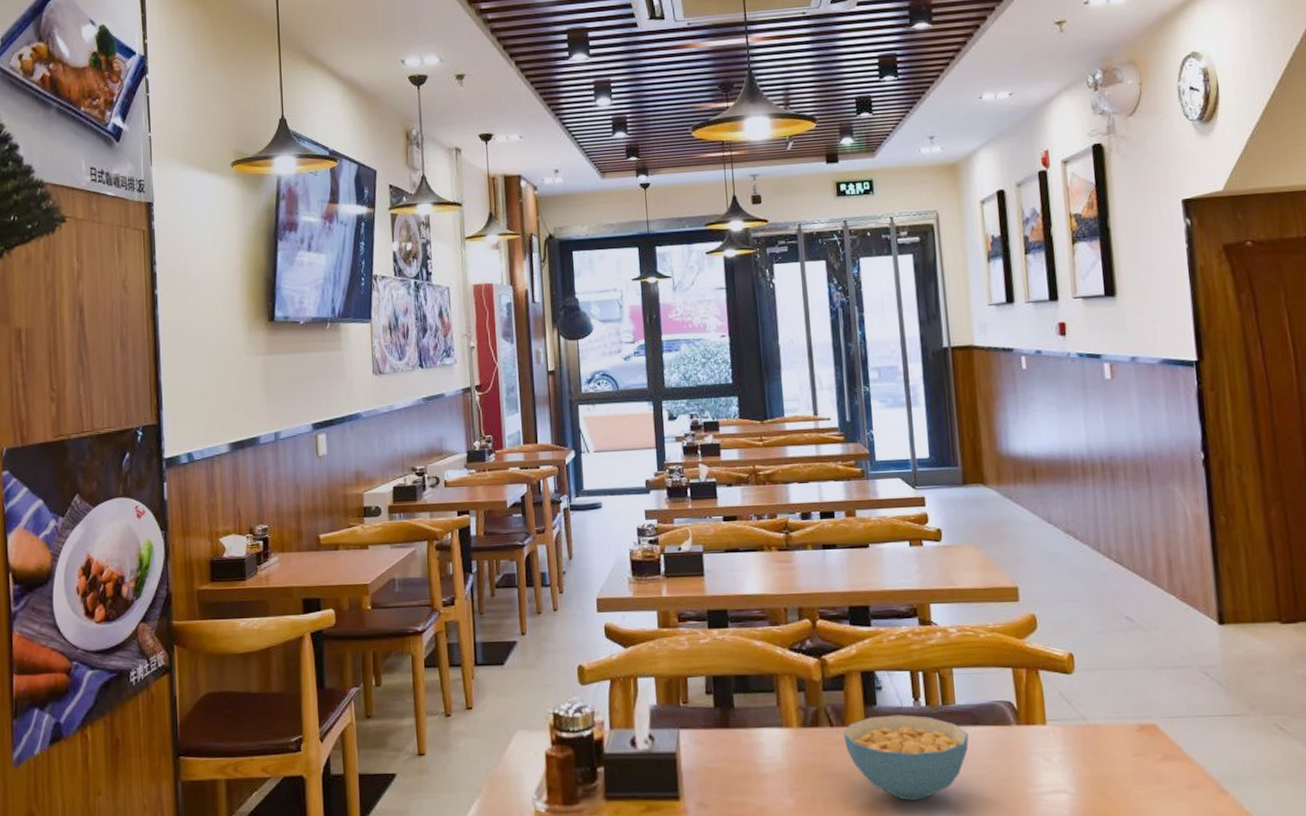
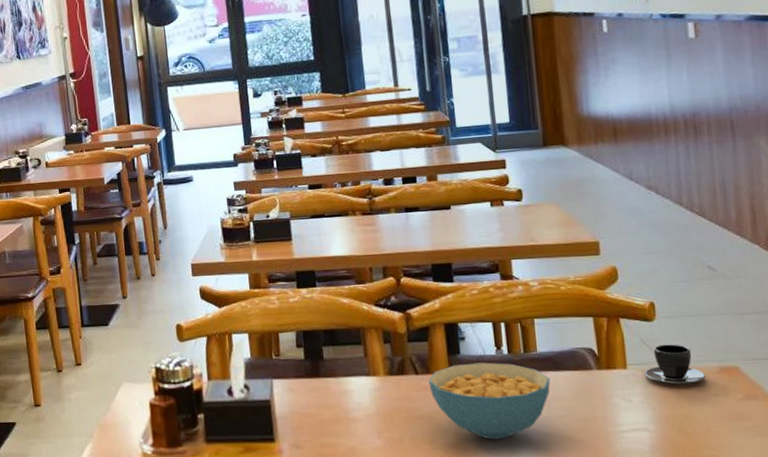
teacup: none [1063,699,1124,743] -> present [644,344,705,385]

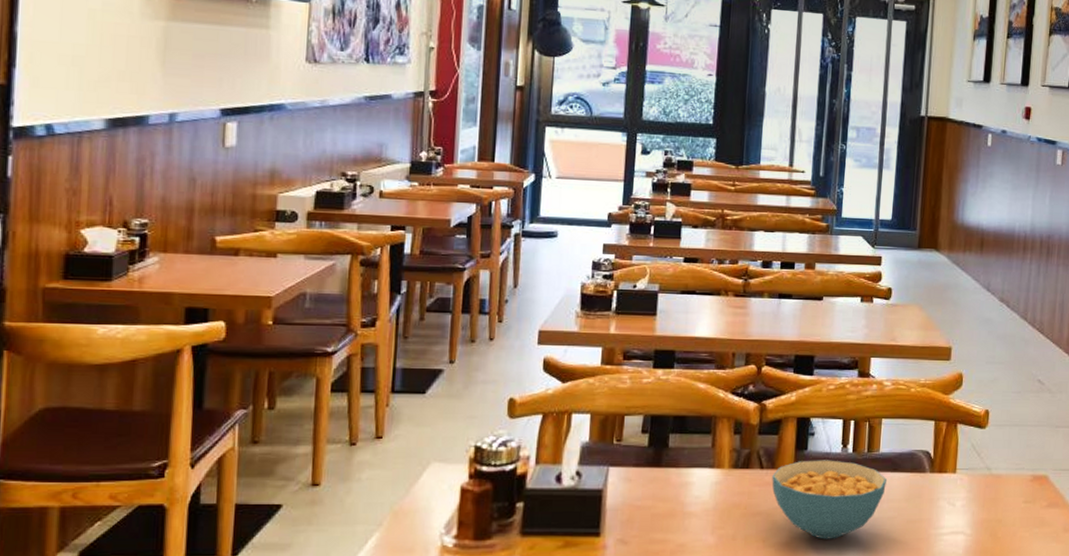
teacup: present [644,344,705,385] -> none [970,451,1020,490]

